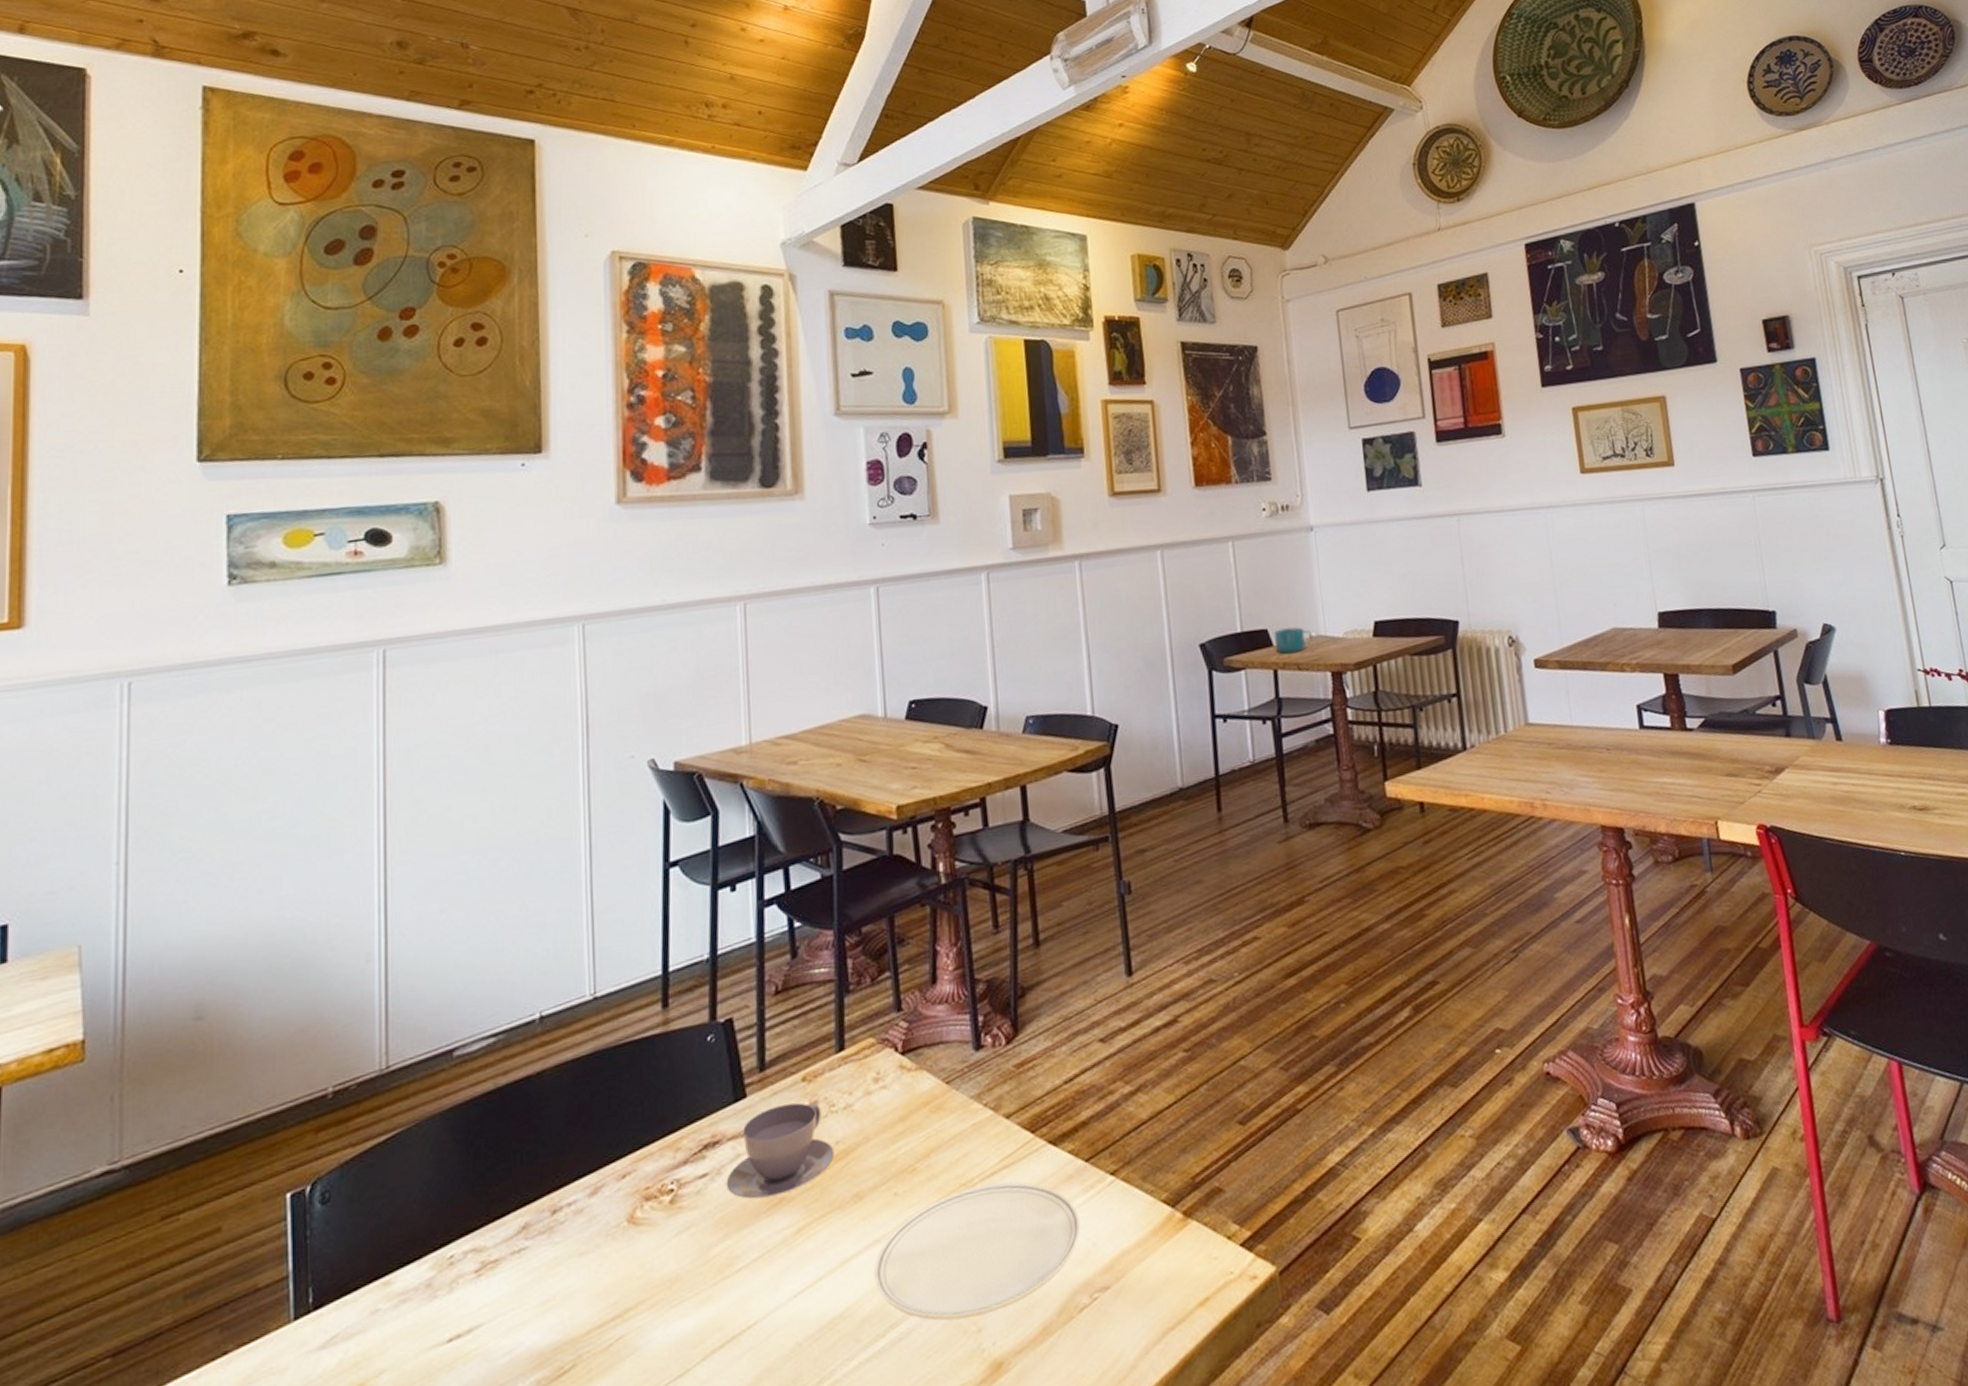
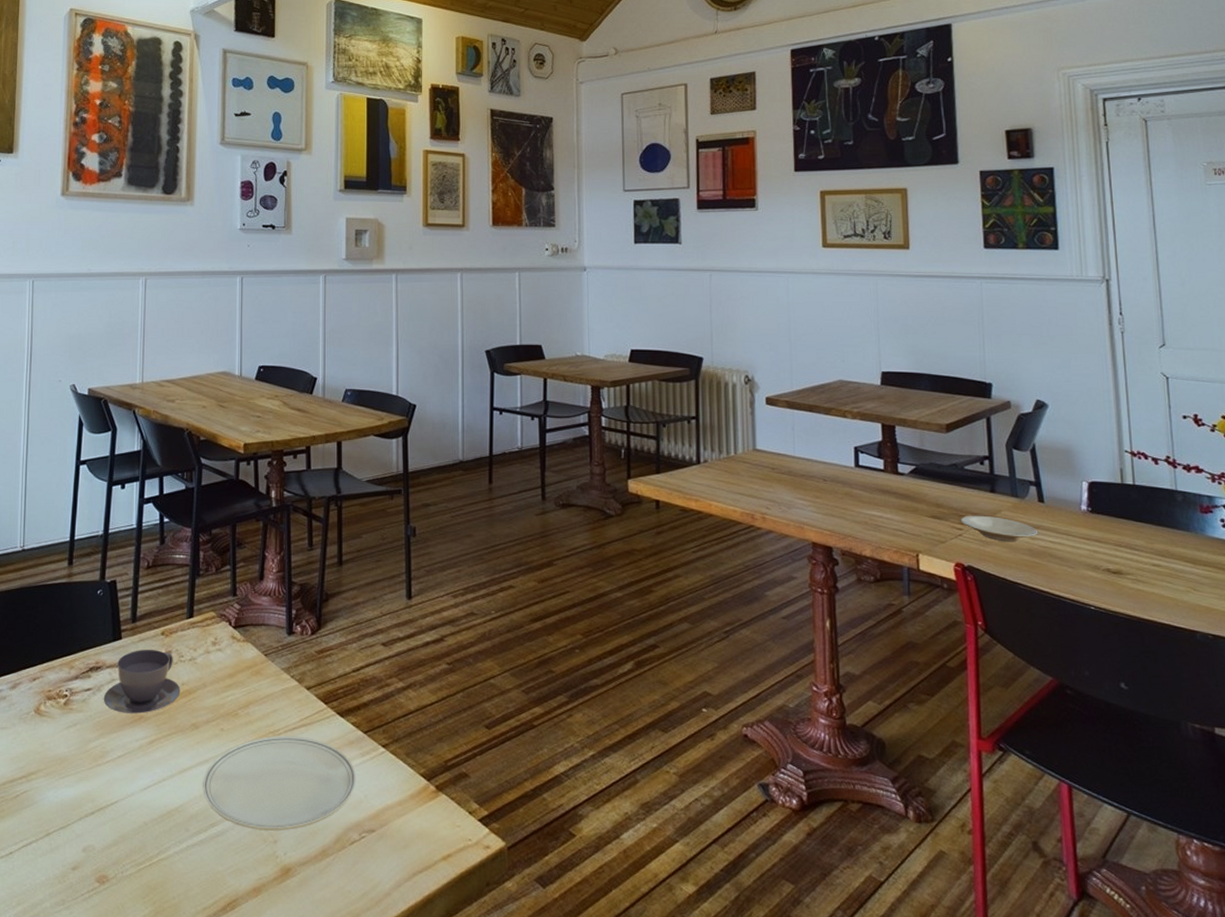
cup: present [1275,627,1313,655] -> none [547,345,578,367]
saucer: none [1757,764,1840,793] -> present [960,515,1039,542]

